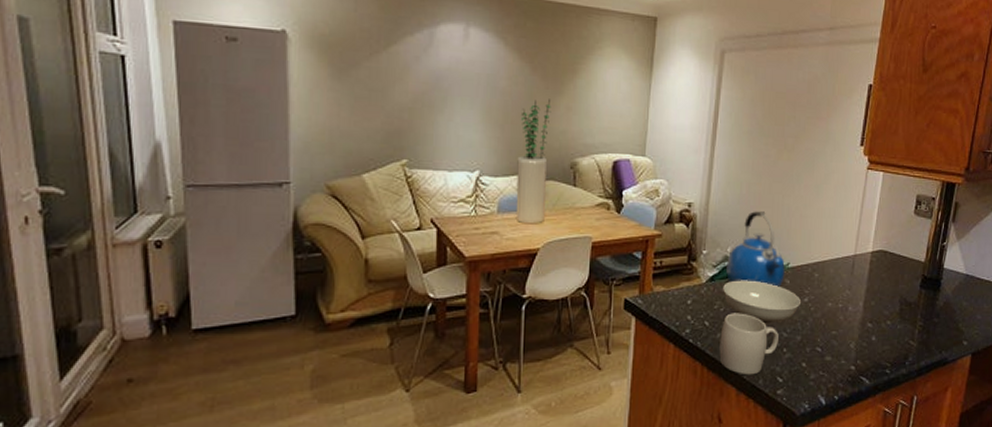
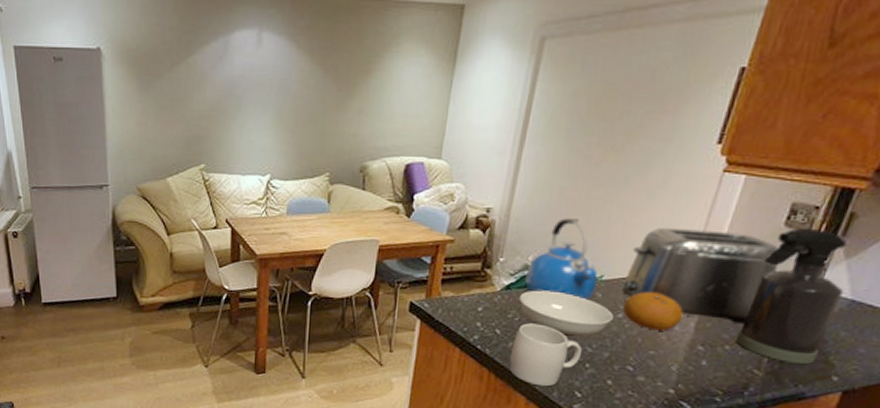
vase: present [515,99,551,225] -> none [304,101,343,227]
toaster: none [805,218,915,300] -> present [622,228,779,324]
fruit: none [807,276,854,312] -> present [622,291,684,331]
spray bottle: none [894,215,960,333] -> present [736,227,847,365]

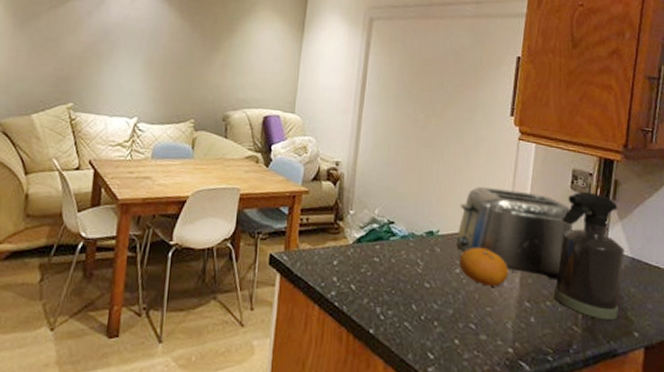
mug: present [509,323,582,387] -> none [366,278,429,348]
bowl: present [519,290,613,337] -> none [370,243,452,293]
kettle: present [525,218,598,300] -> none [374,174,435,255]

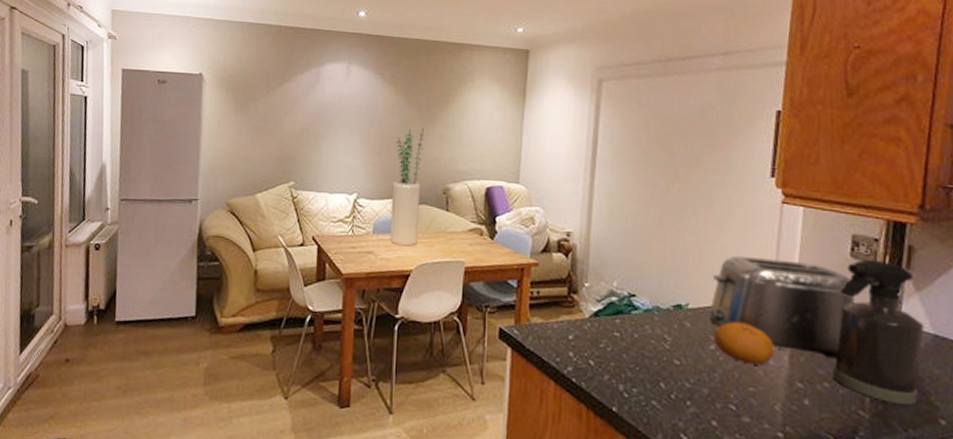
vase: none [168,55,208,173] -> present [390,128,425,247]

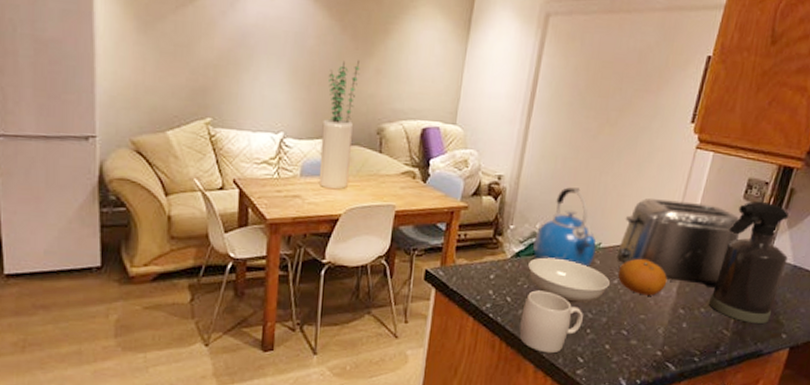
mug: none [608,354,680,428] -> present [519,290,583,354]
bowl: none [610,317,705,371] -> present [528,257,610,304]
kettle: none [613,244,684,330] -> present [533,187,597,267]

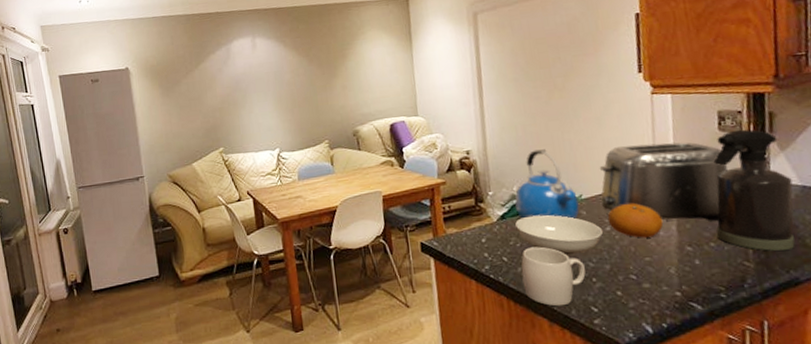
vase: present [318,60,360,190] -> none [306,82,338,187]

